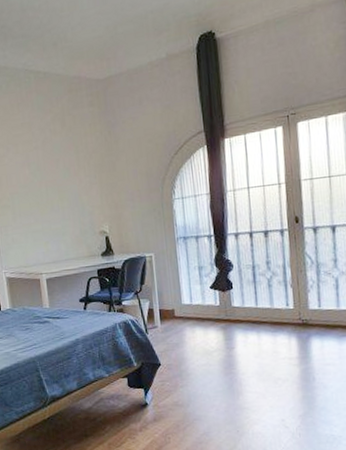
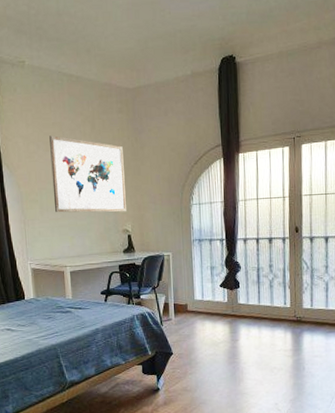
wall art: none [19,136,103,217] -> present [49,135,126,213]

